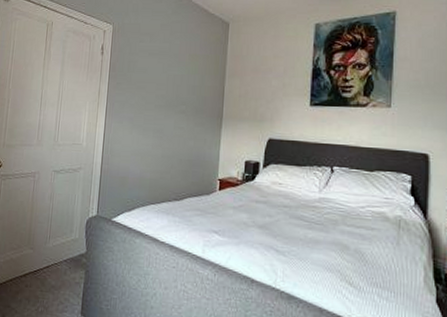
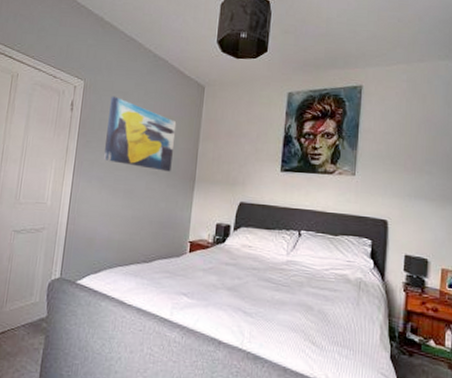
wall art: none [134,38,203,110] -> present [104,96,177,172]

